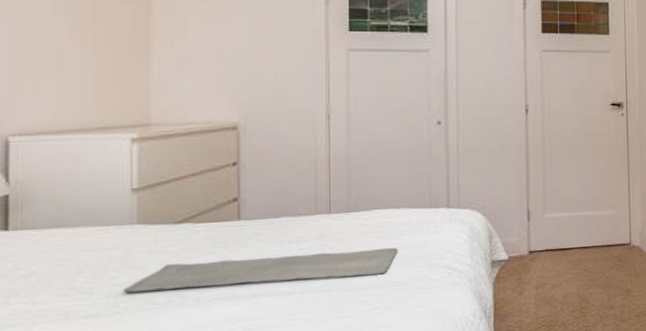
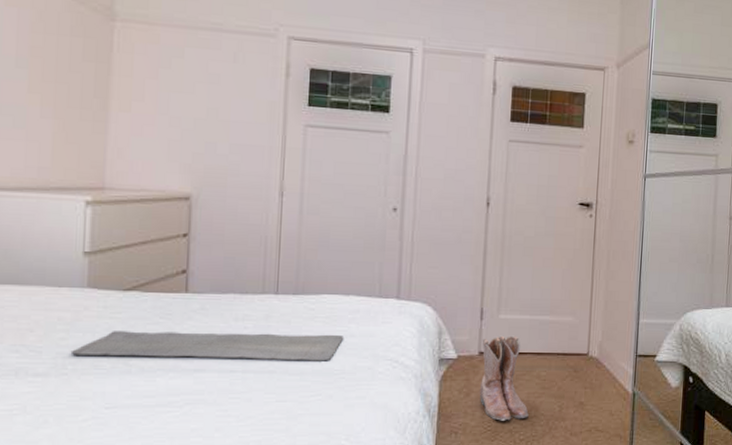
boots: none [531,232,580,315] -> present [479,335,529,421]

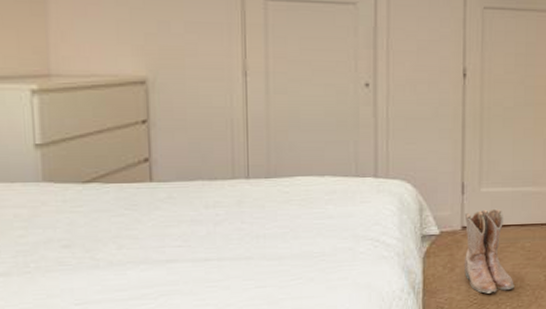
bath mat: present [70,331,343,361] -> none [31,216,321,253]

